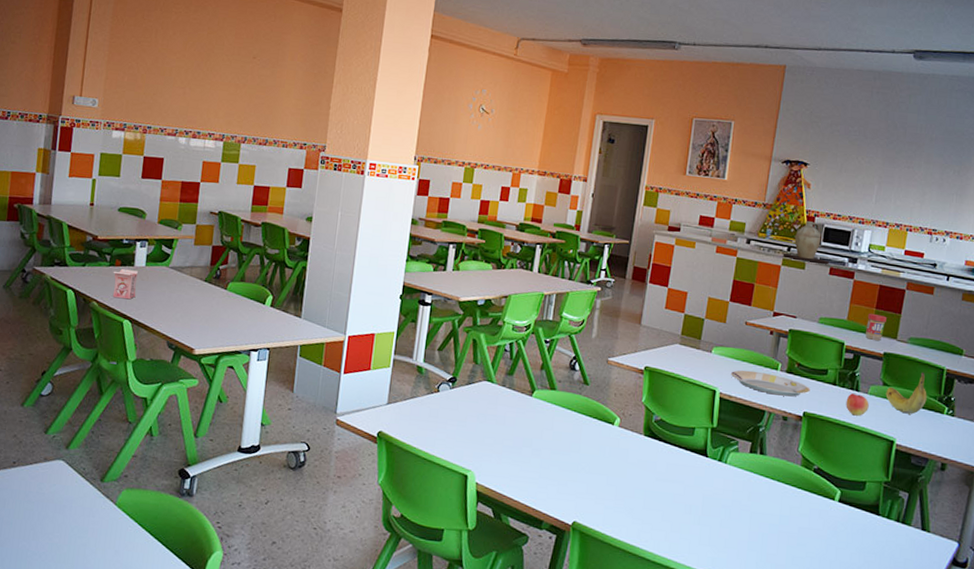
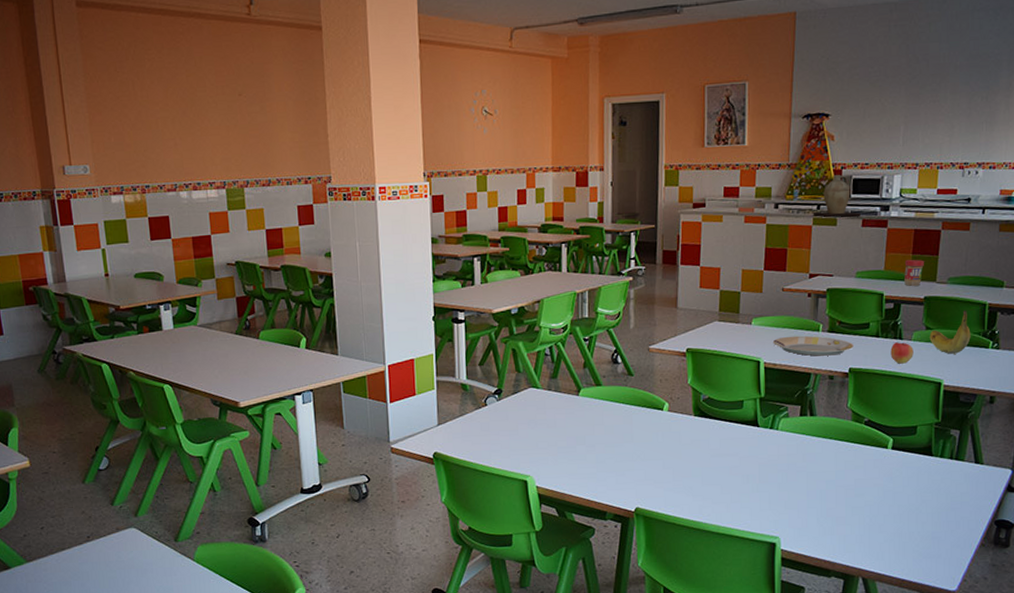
juice box: present [112,266,139,300] -> none [143,331,171,365]

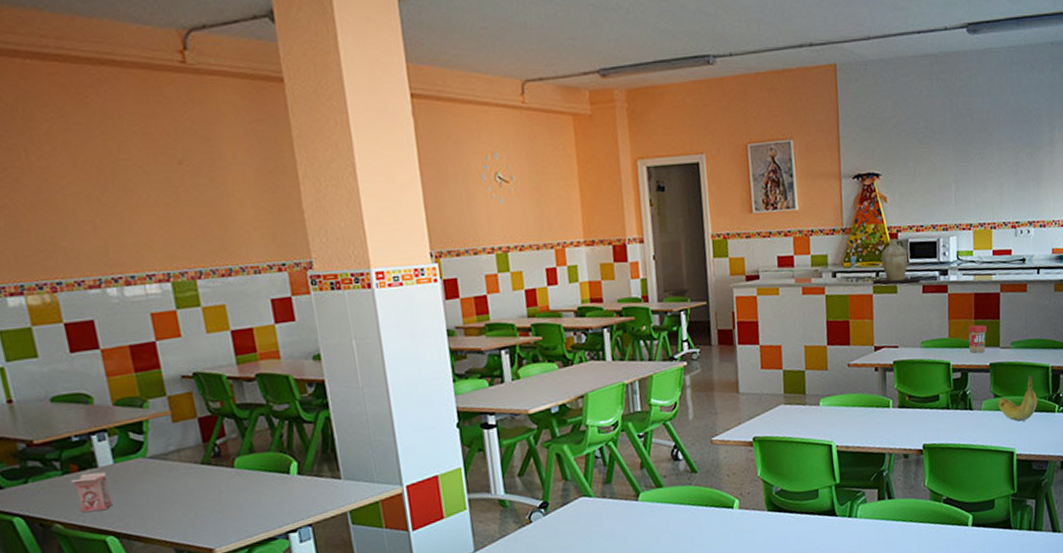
juice box: none [143,331,171,365] -> present [70,469,113,512]
plate: present [772,335,854,356] -> none [843,412,926,435]
apple: present [890,342,914,364] -> none [962,412,985,436]

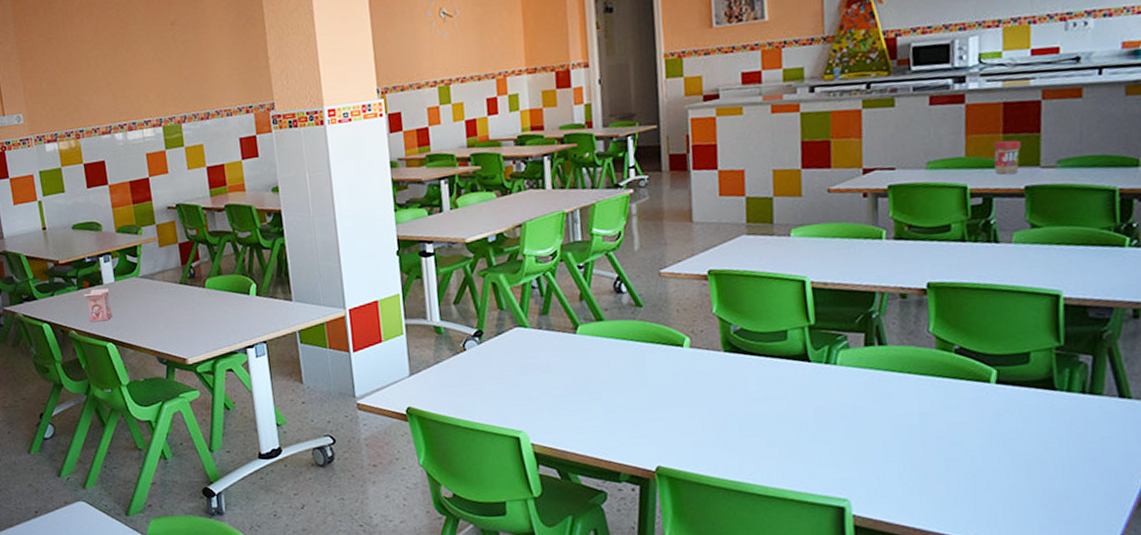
pottery: present [872,238,921,286] -> none [861,43,927,99]
banana: present [998,374,1038,422] -> none [1037,199,1098,258]

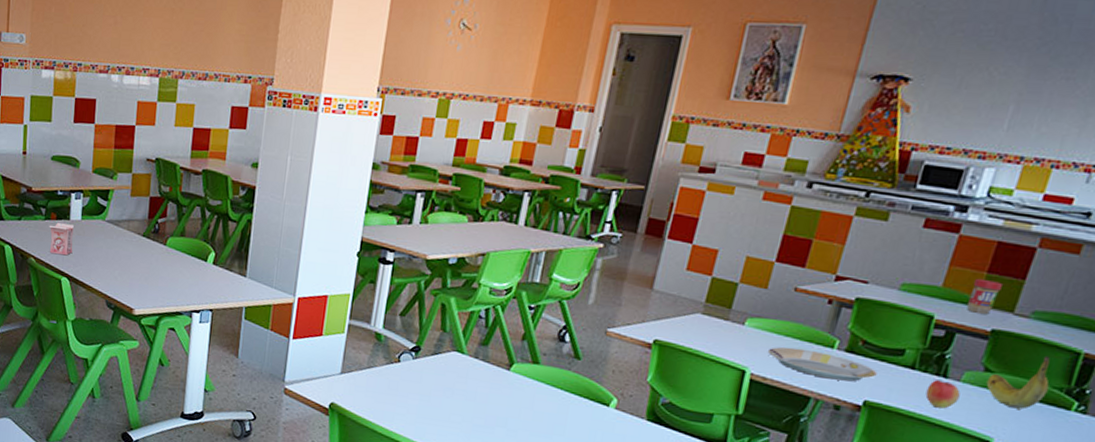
plate: none [820,245,932,271] -> present [767,347,878,382]
apple: none [983,246,1017,274] -> present [925,380,961,409]
banana: none [1037,199,1098,258] -> present [986,355,1050,410]

